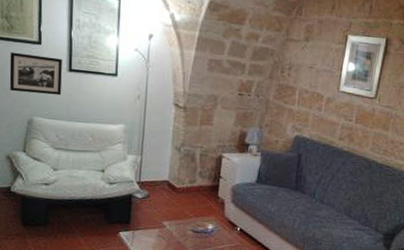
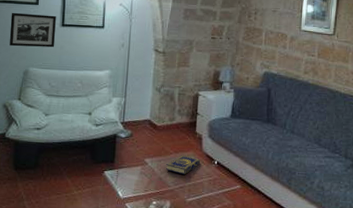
book: none [185,219,222,240] -> present [166,155,201,175]

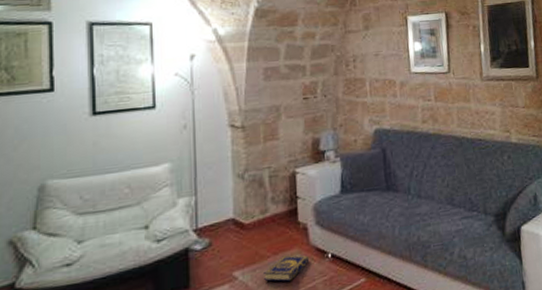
picture frame: present [9,12,56,48] -> none [11,102,83,156]

